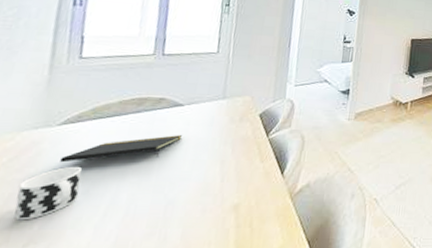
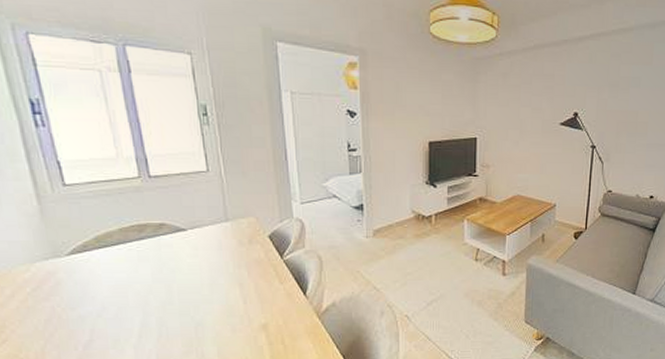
cup: present [14,166,83,221] -> none [50,293,110,343]
notepad: present [60,134,182,163] -> none [81,259,193,291]

